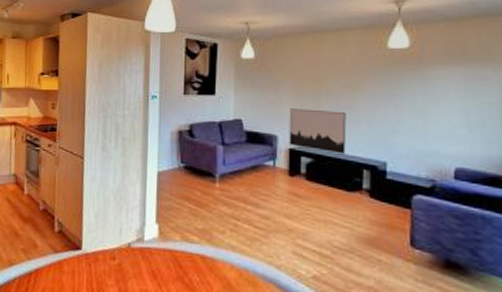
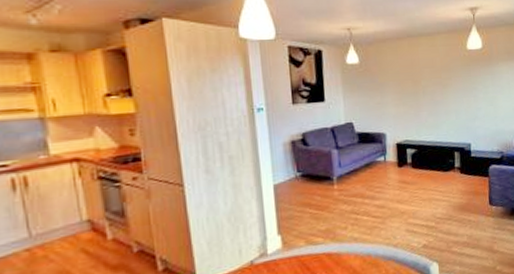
wall art: present [289,108,347,154] -> none [394,106,441,142]

